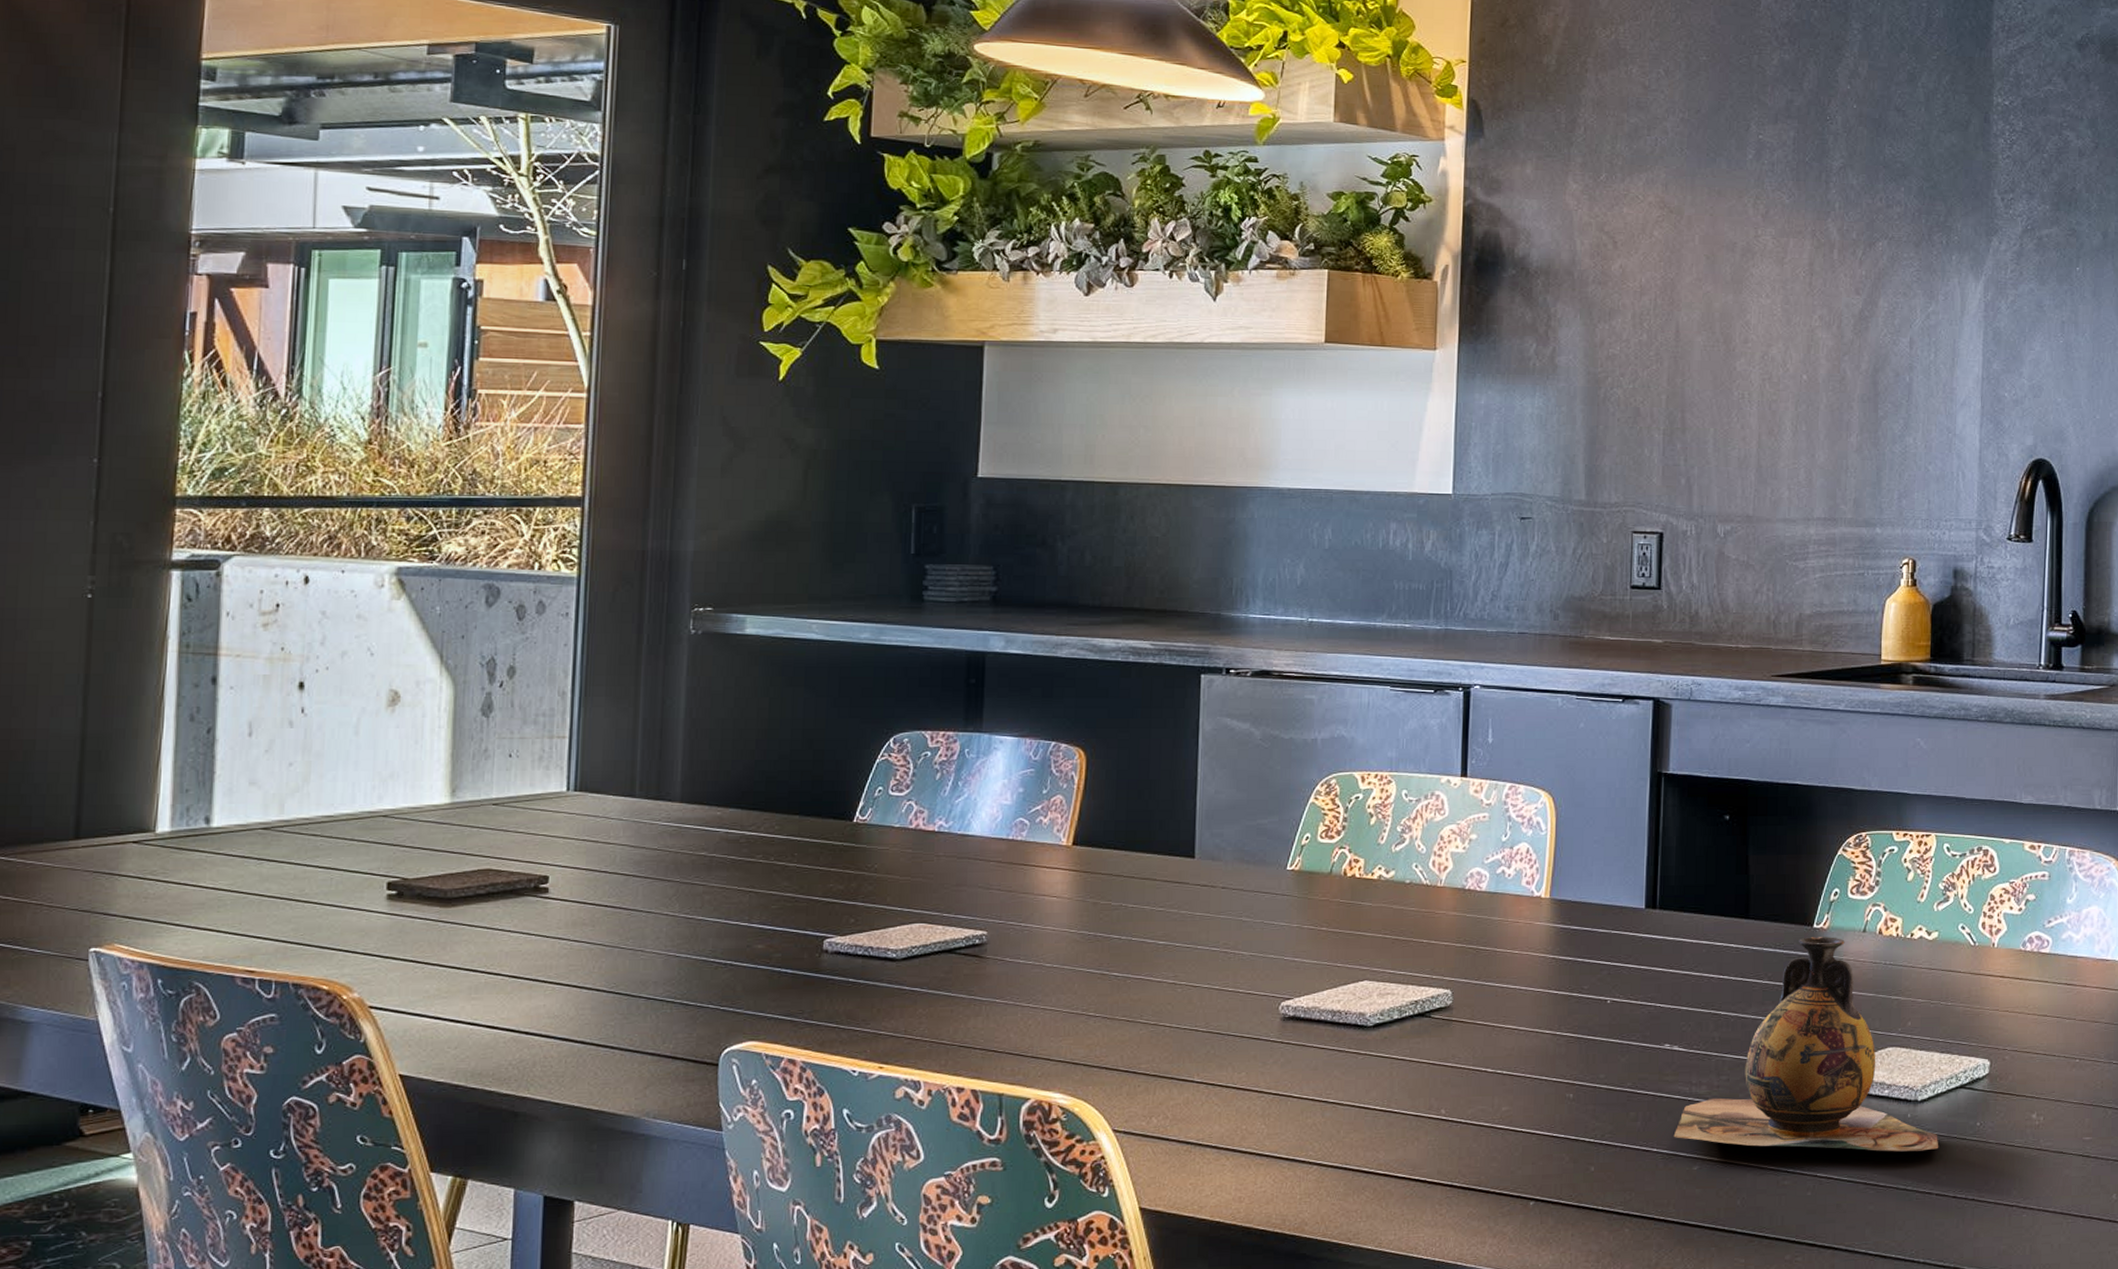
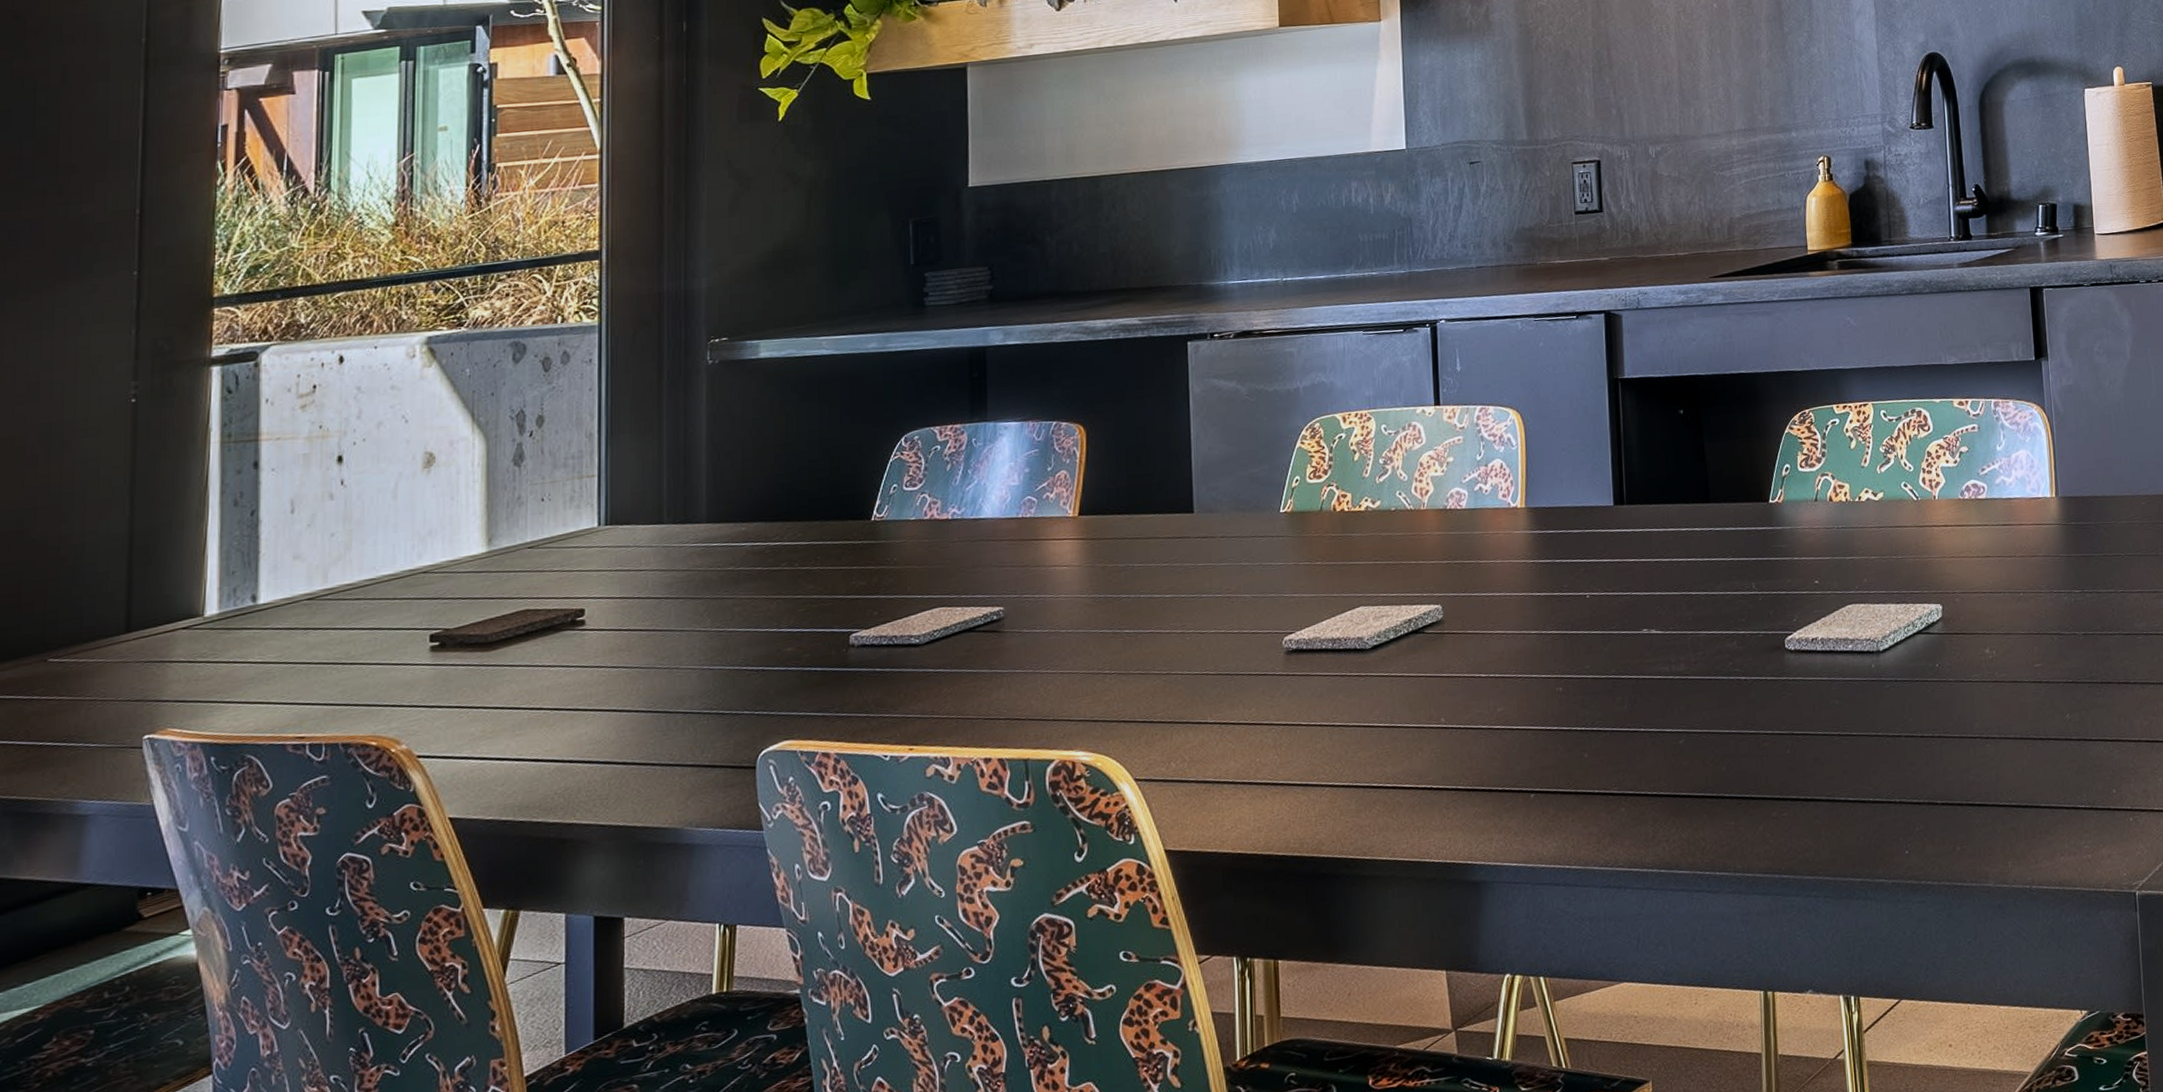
vase: present [1673,937,1938,1152] -> none [1658,509,1903,716]

